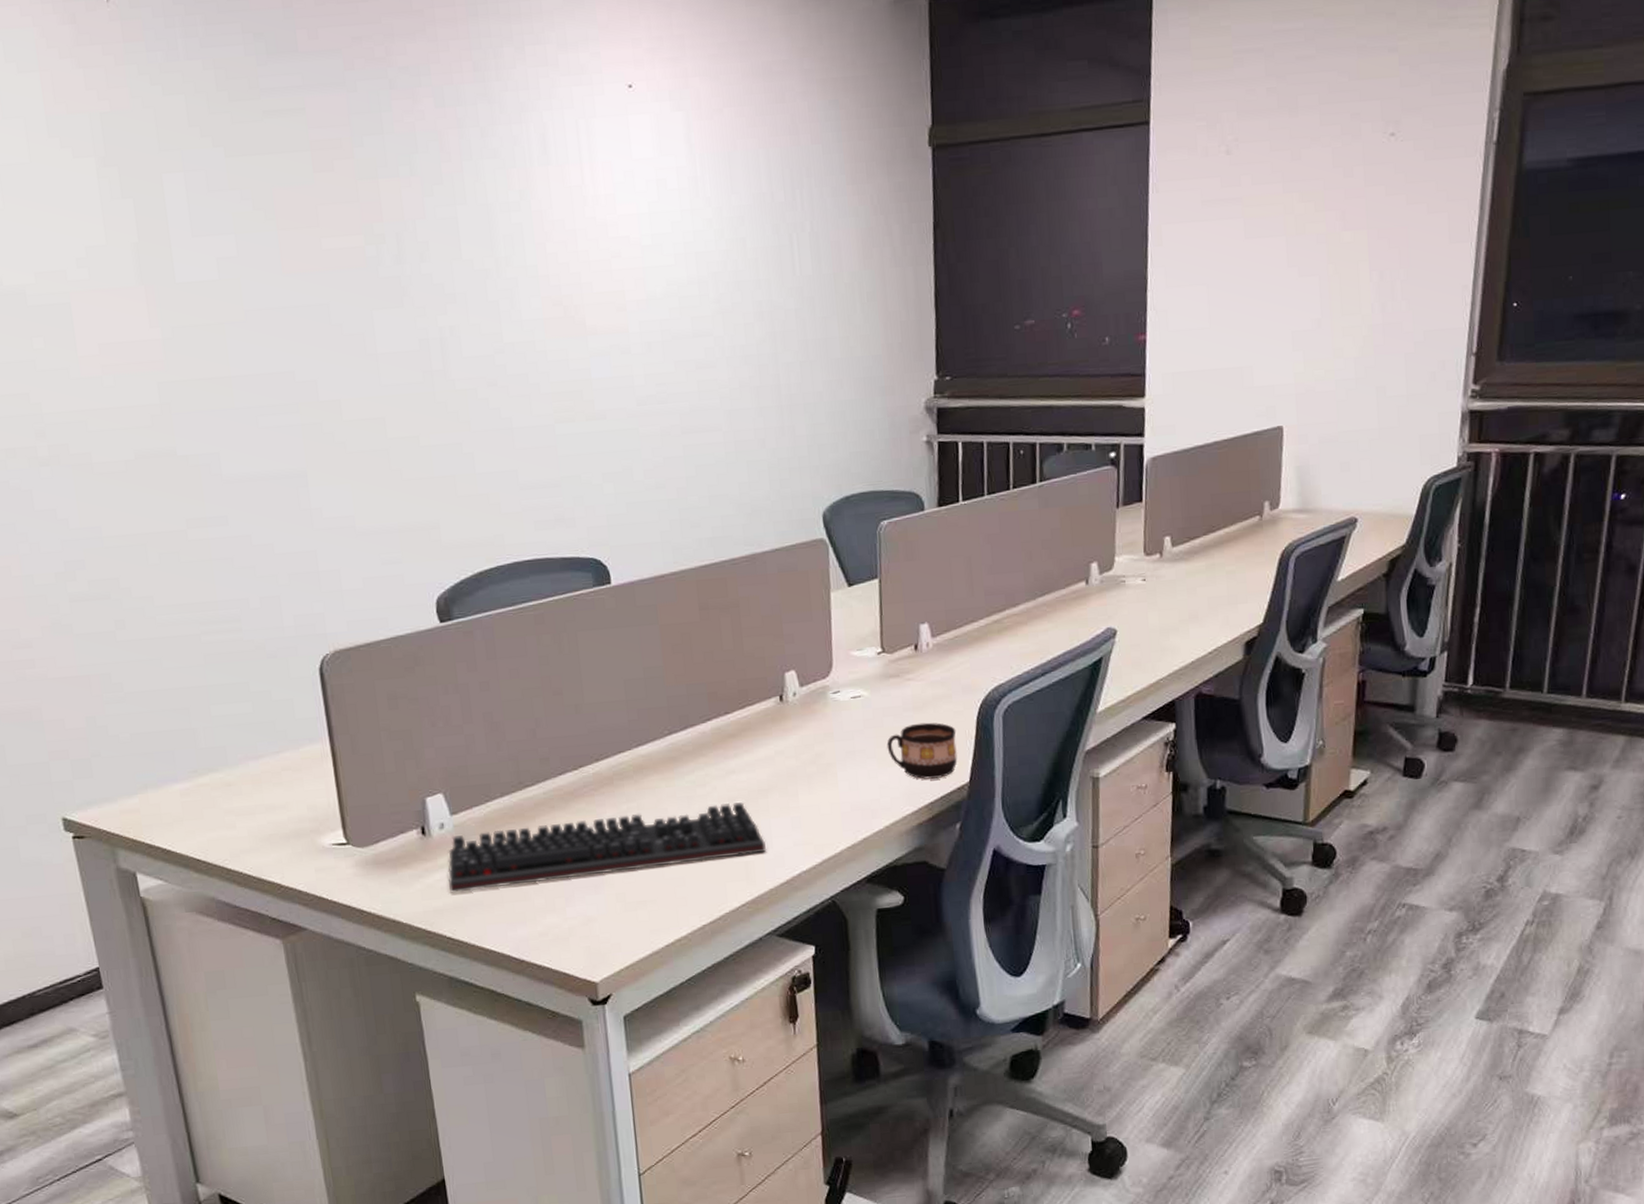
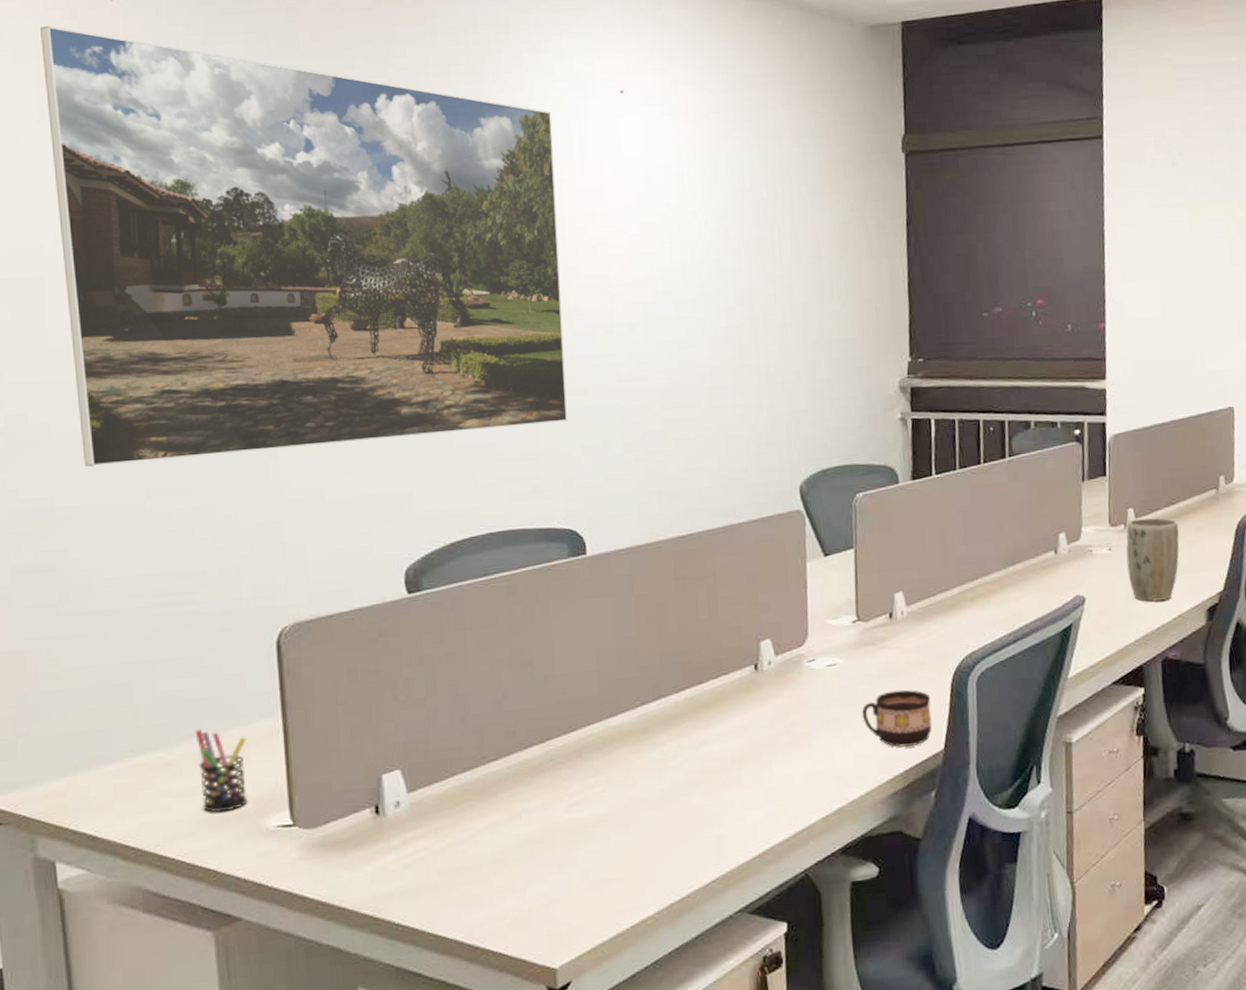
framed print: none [41,32,587,497] -> present [40,25,567,467]
pen holder: none [250,752,303,831] -> present [195,729,247,813]
keyboard: present [448,802,767,893] -> none [401,773,739,876]
plant pot: none [1161,546,1219,635] -> present [1126,517,1180,602]

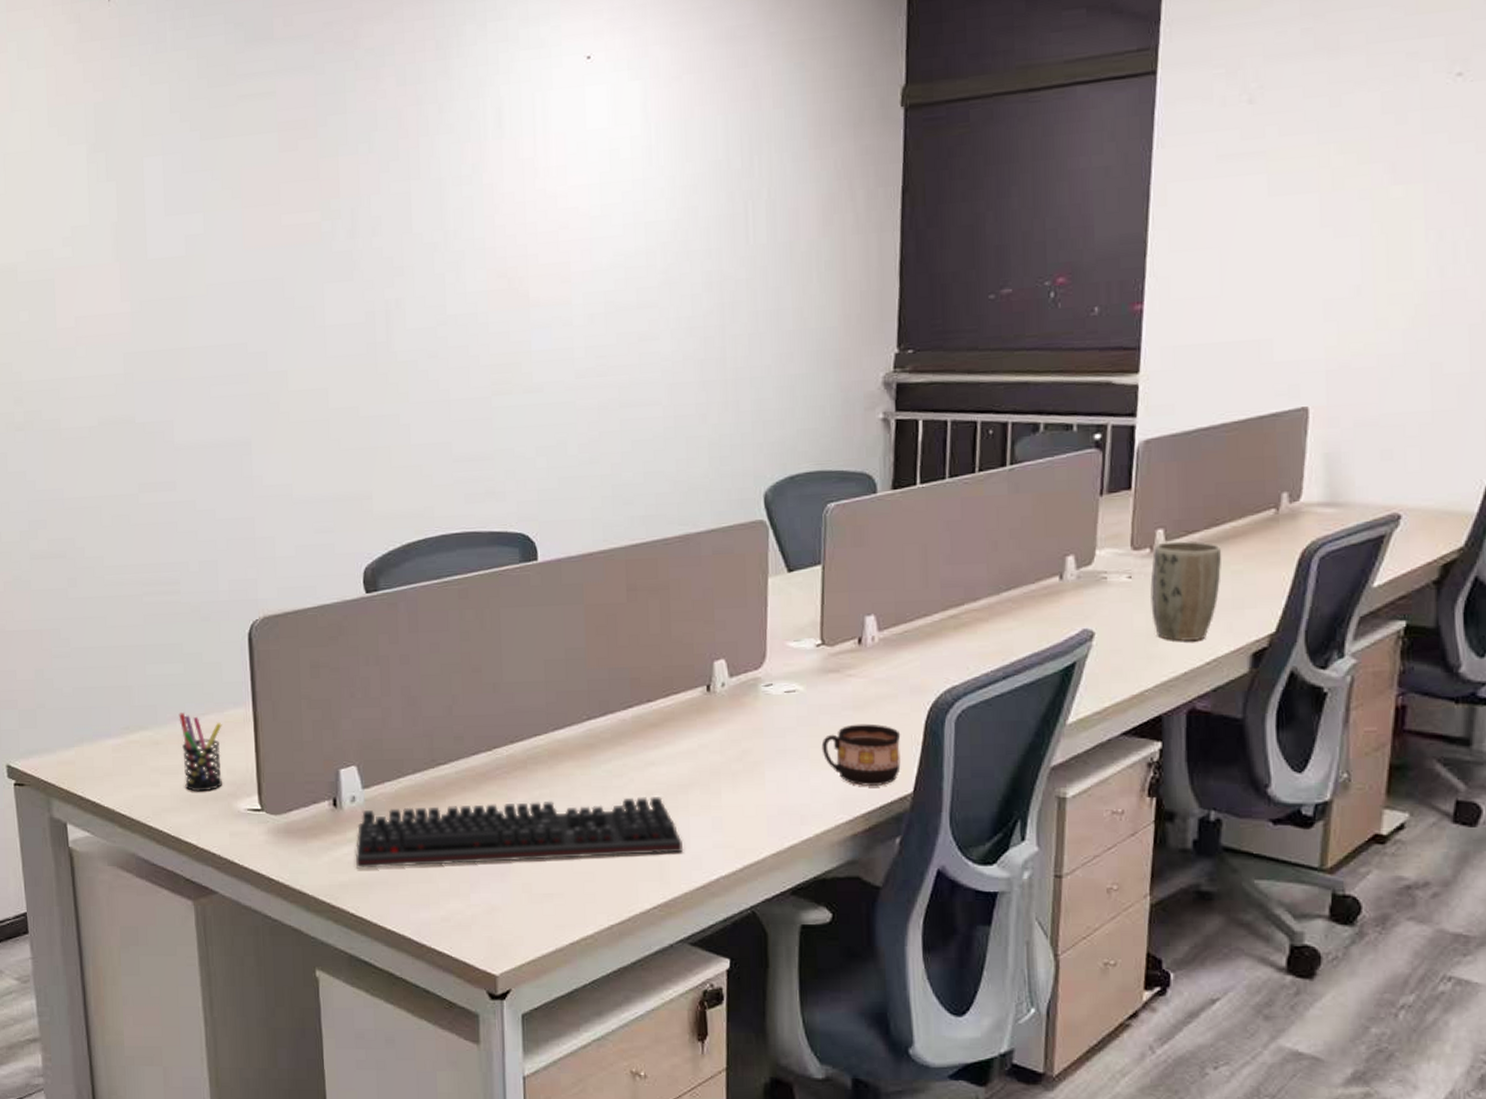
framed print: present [40,25,567,467] -> none [50,31,523,461]
keyboard: none [401,773,739,876] -> present [356,797,684,869]

